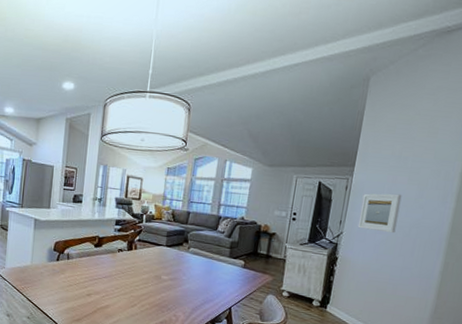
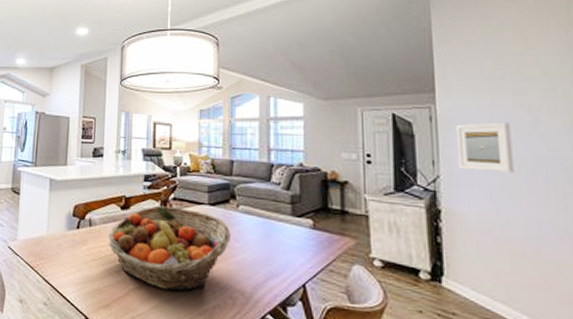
fruit basket: none [82,245,181,310] -> present [108,205,230,291]

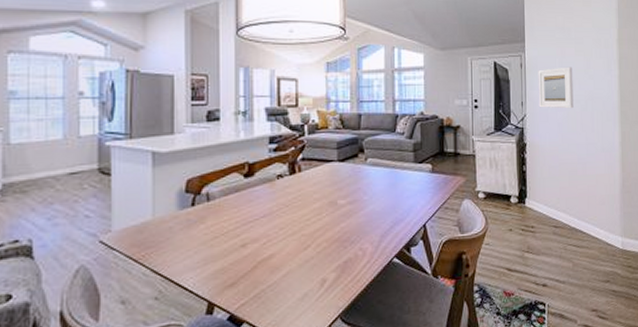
fruit basket: present [108,205,230,291] -> none [231,167,359,255]

